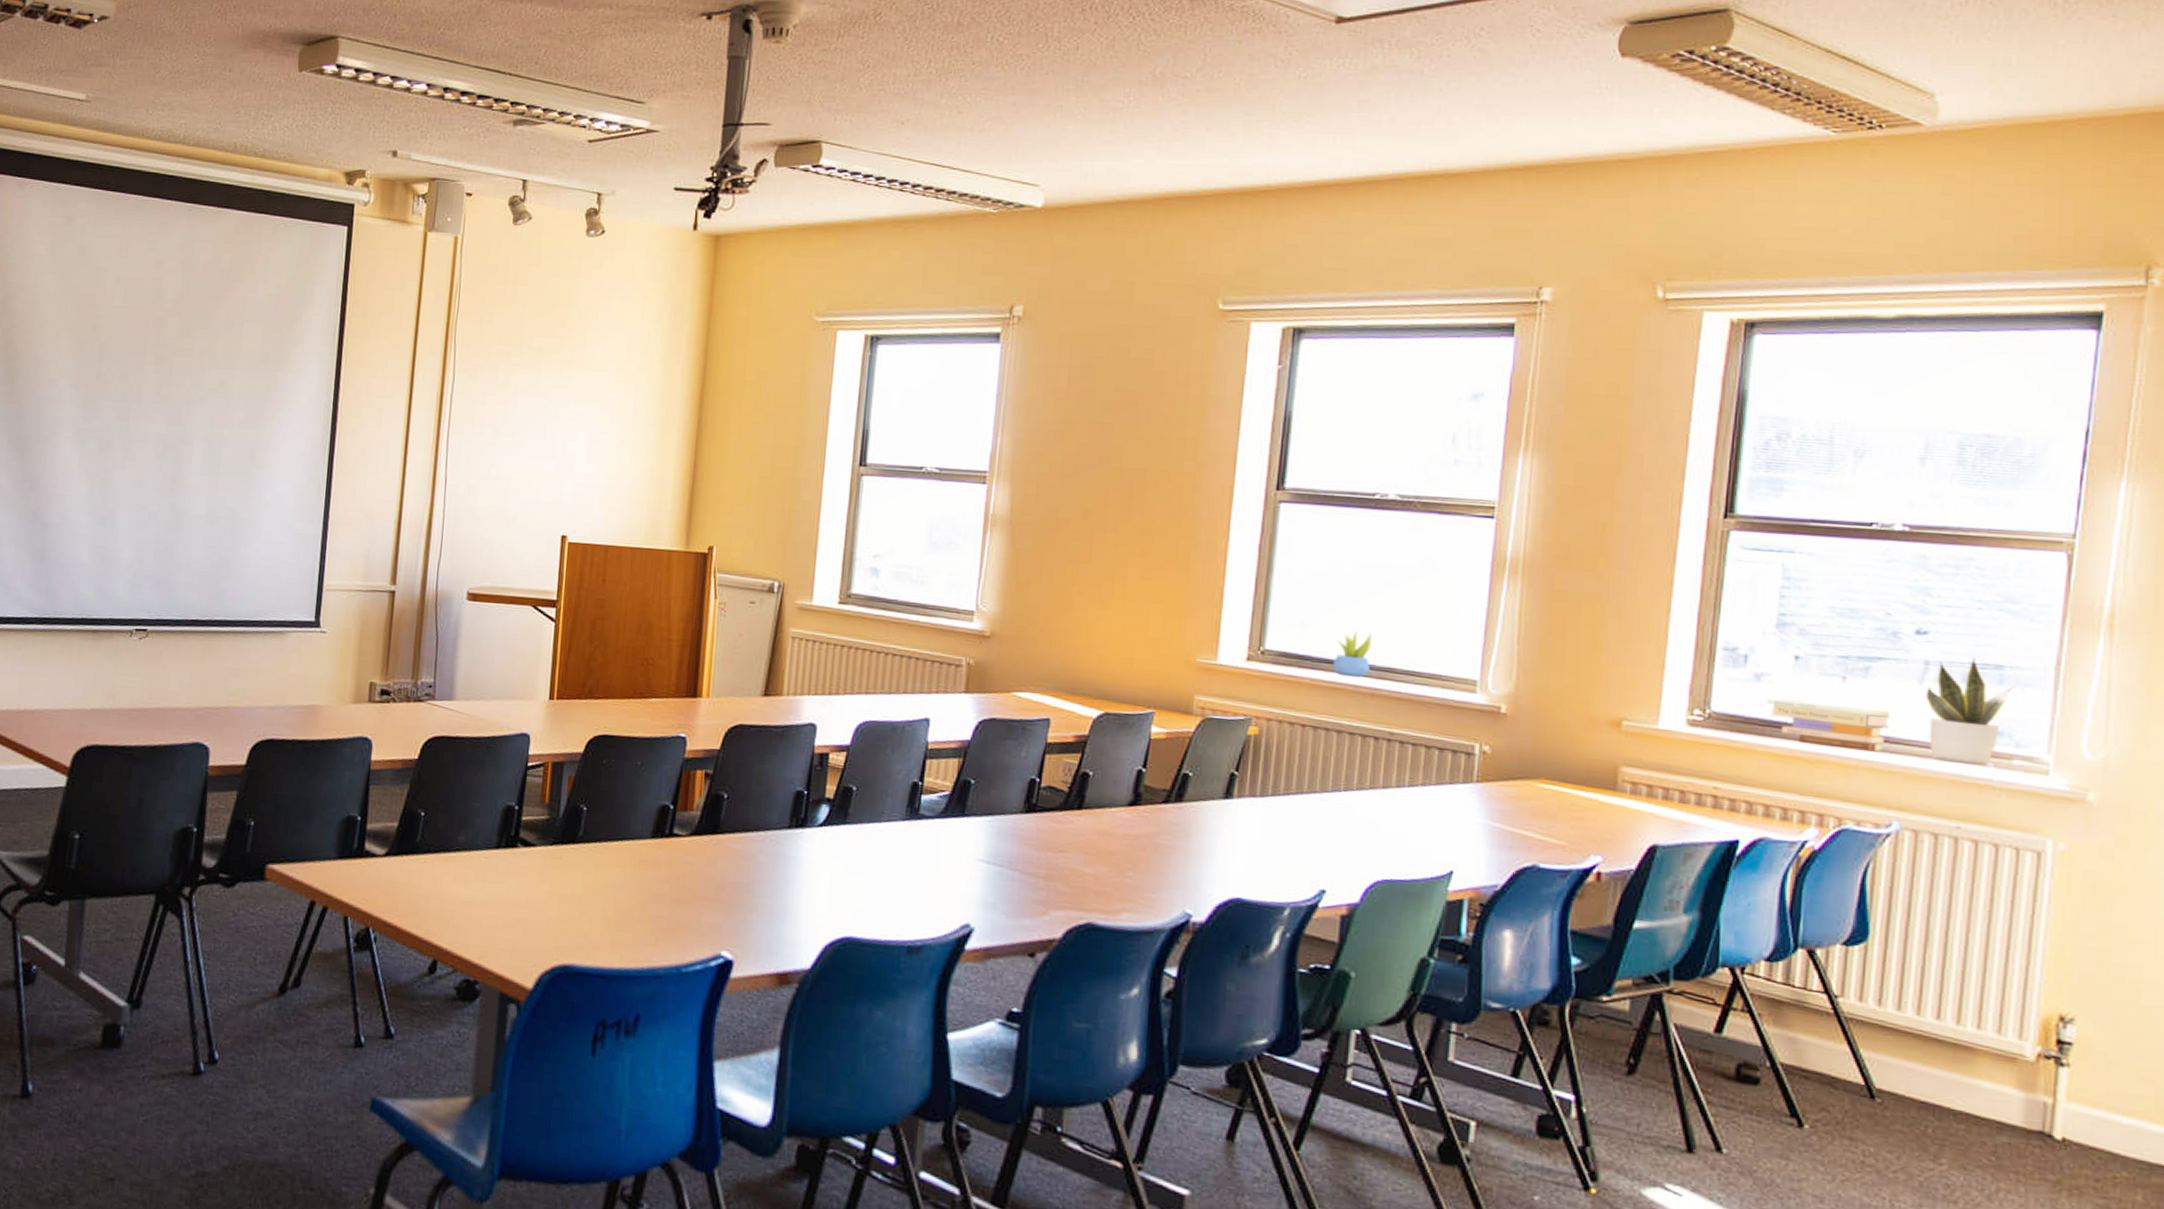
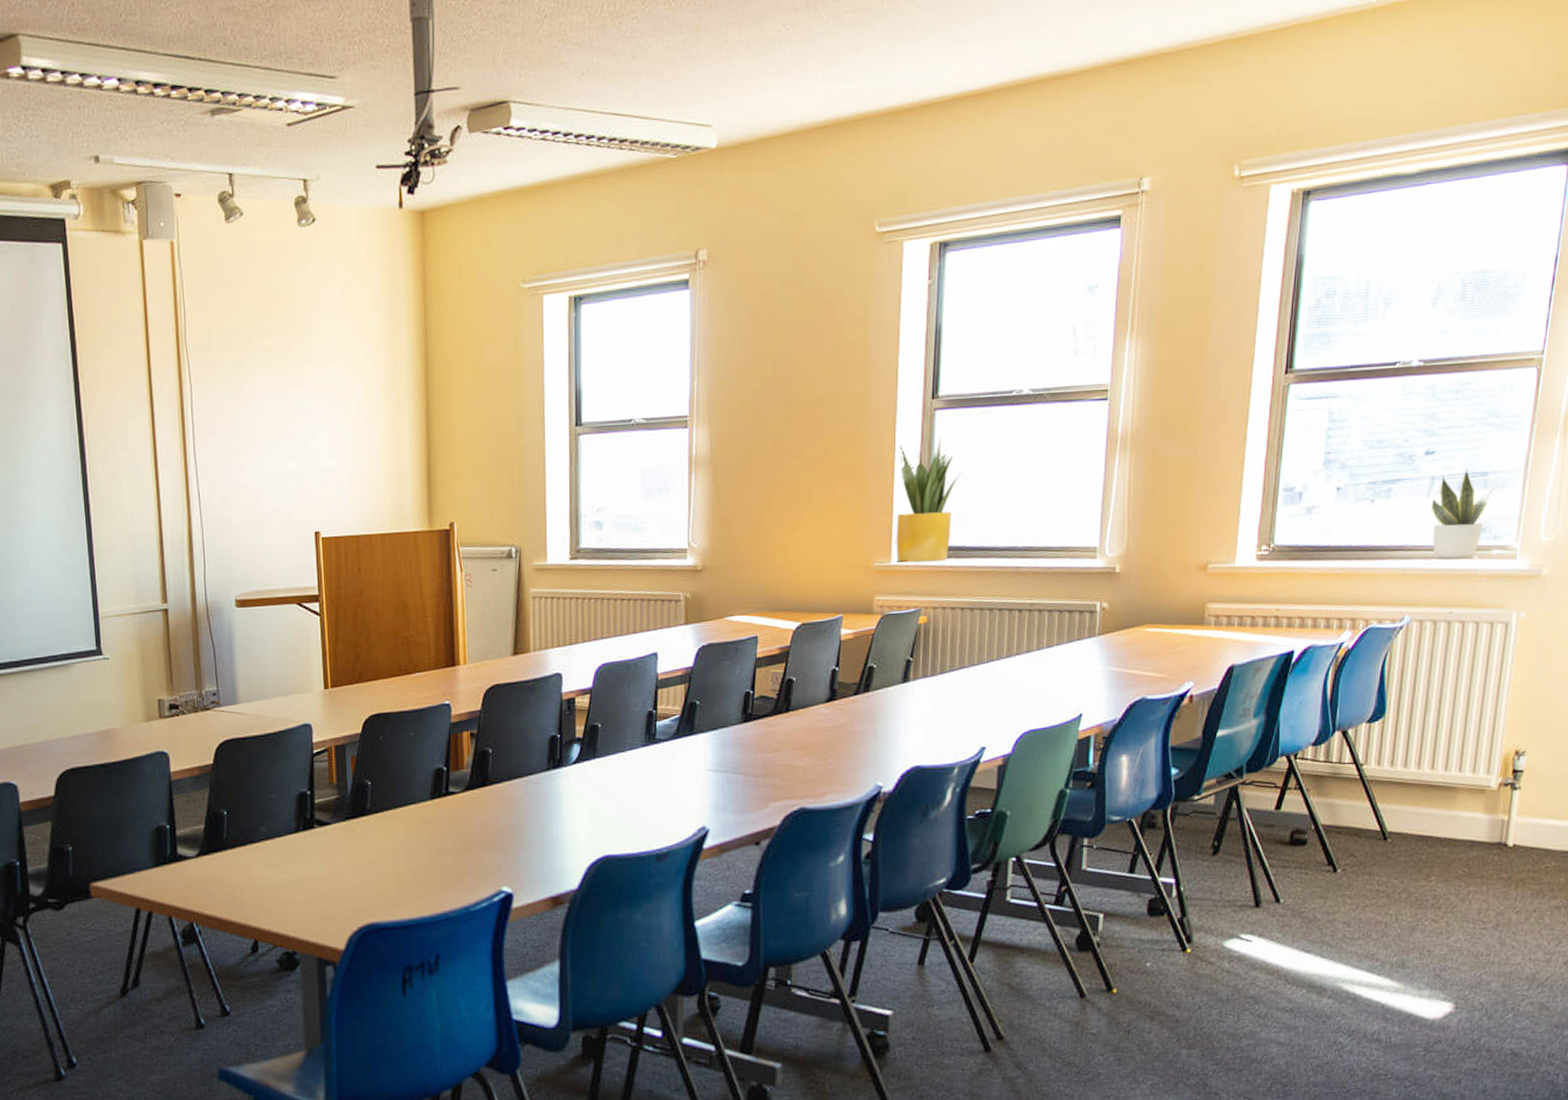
planter: none [1223,532,1309,669] -> present [896,437,961,563]
succulent plant: present [1332,630,1372,678] -> none [983,517,1013,561]
books: present [1767,698,1891,752] -> none [1315,523,1406,562]

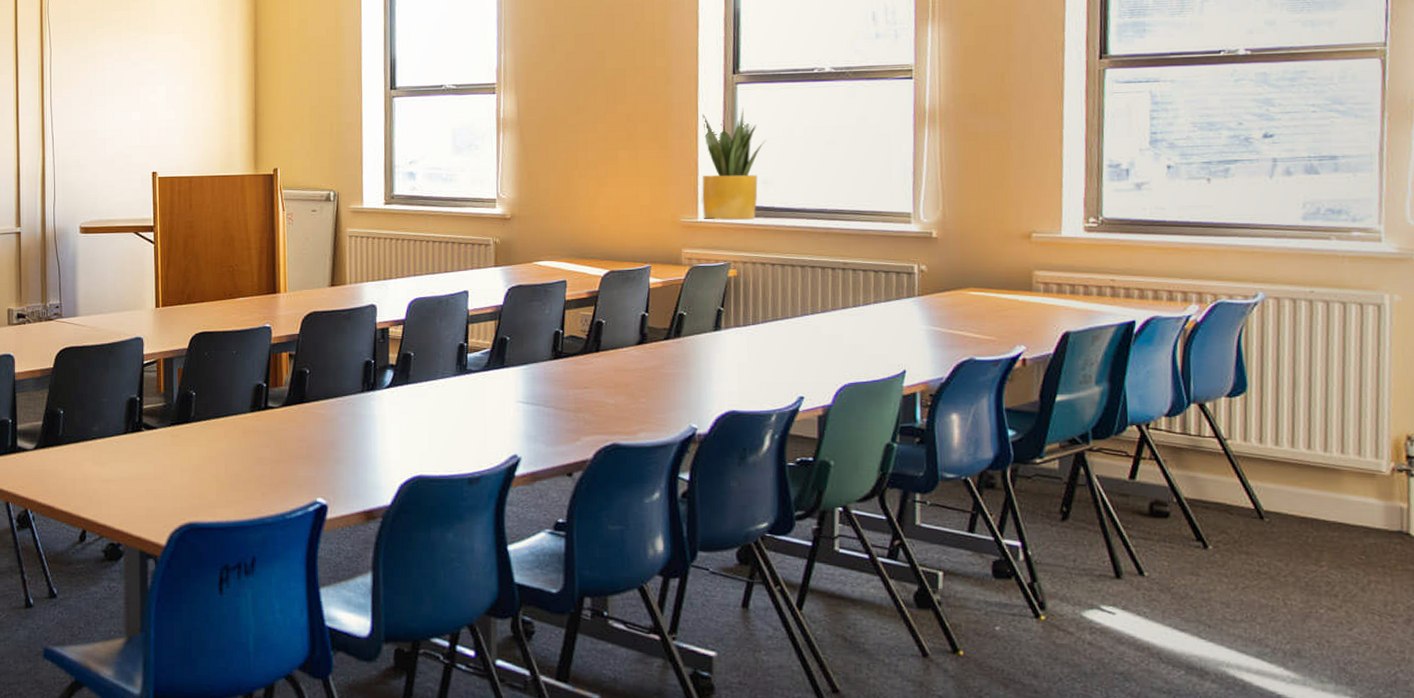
potted plant: present [1430,468,1494,560] -> none [1275,152,1347,239]

